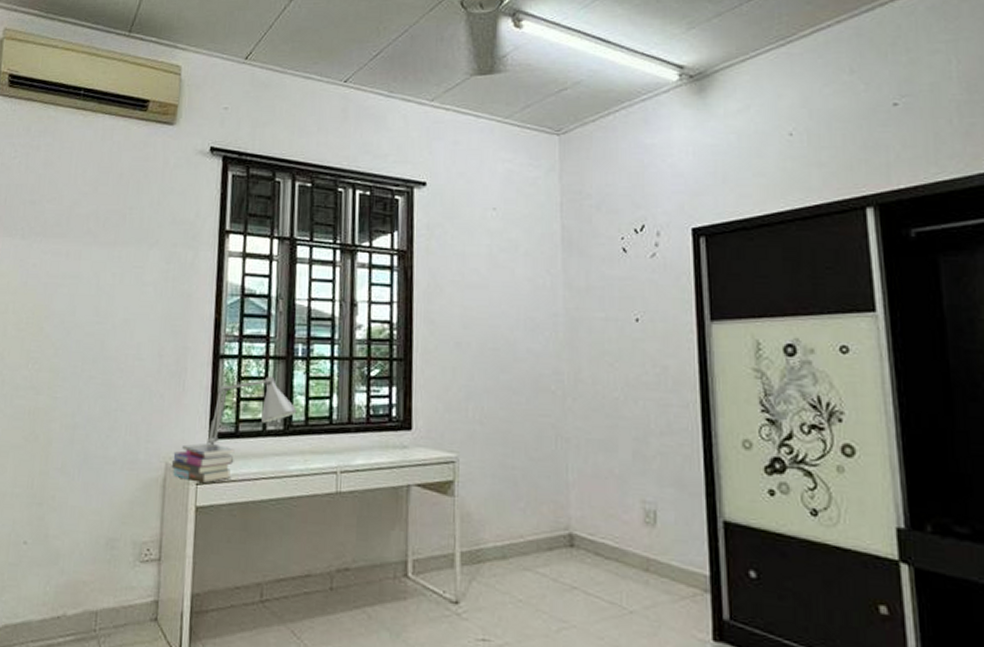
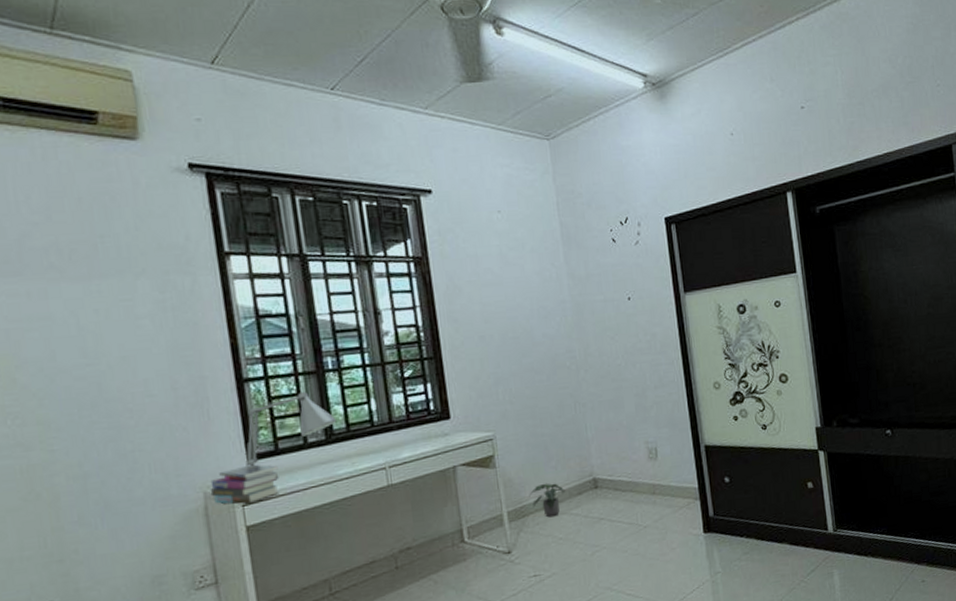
potted plant: none [488,526,533,571] -> present [529,483,566,518]

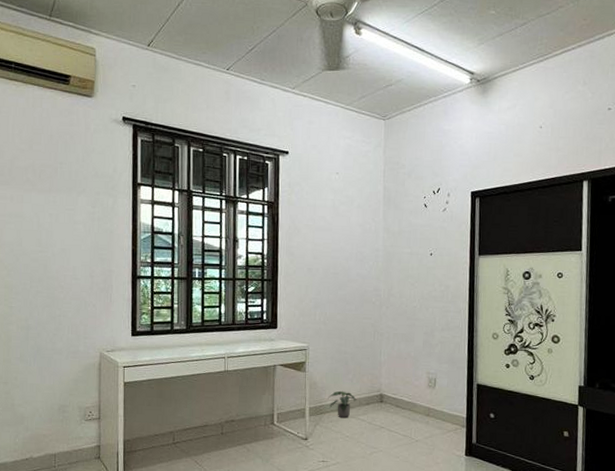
books: present [210,464,278,504] -> none [104,338,151,366]
desk lamp: present [245,391,337,478] -> none [130,291,196,351]

